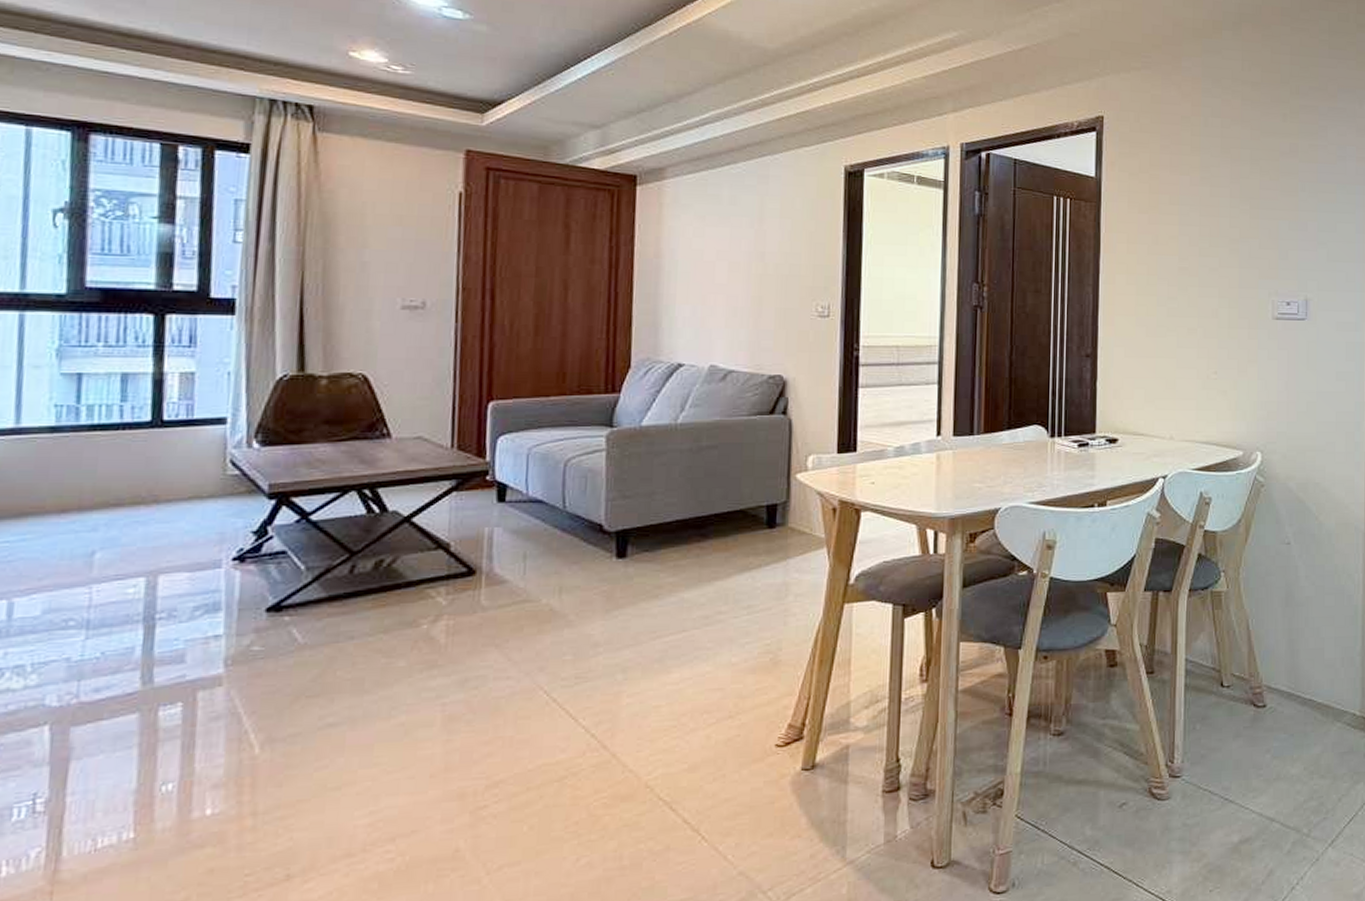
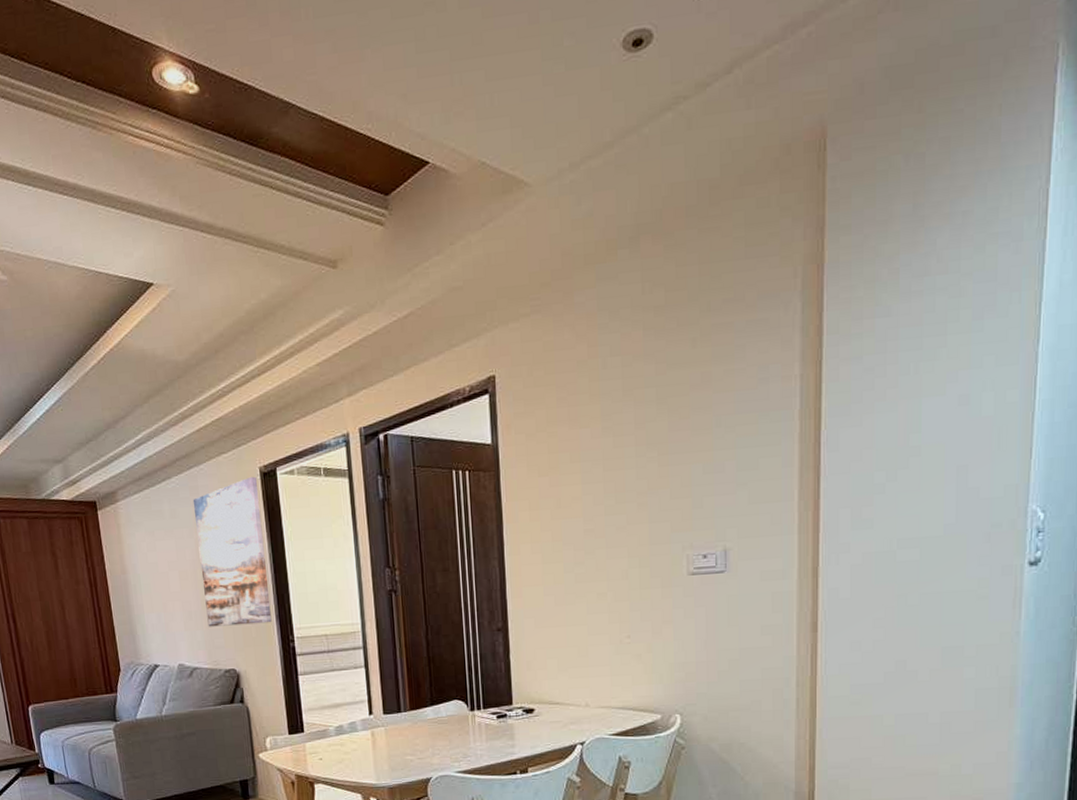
wall art: none [755,174,841,328] -> present [192,476,272,627]

